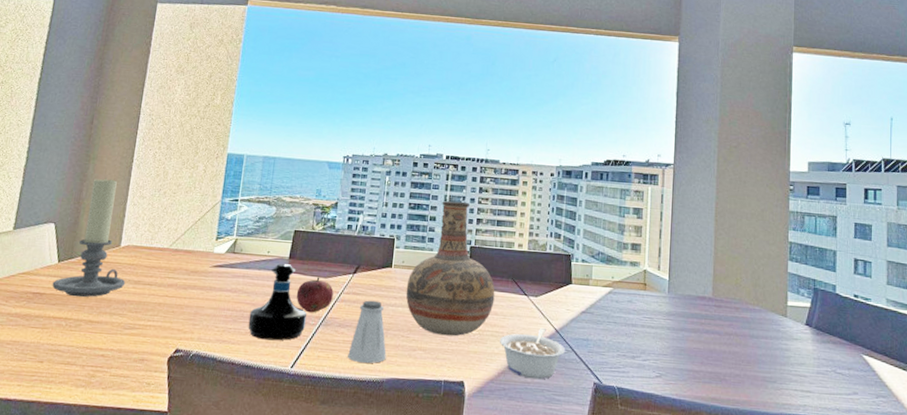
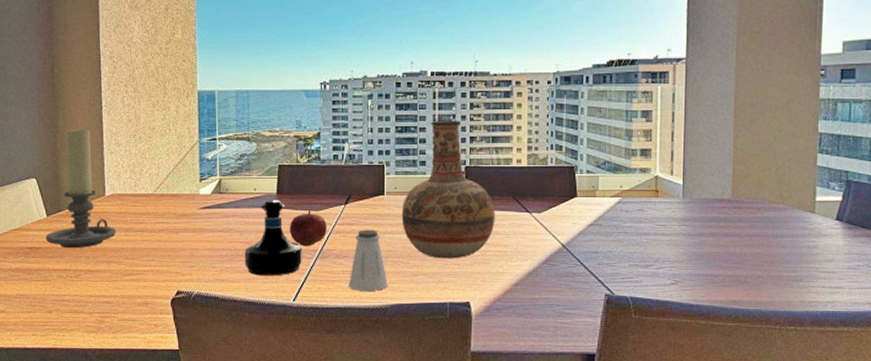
legume: present [500,327,566,380] -> none [504,243,574,295]

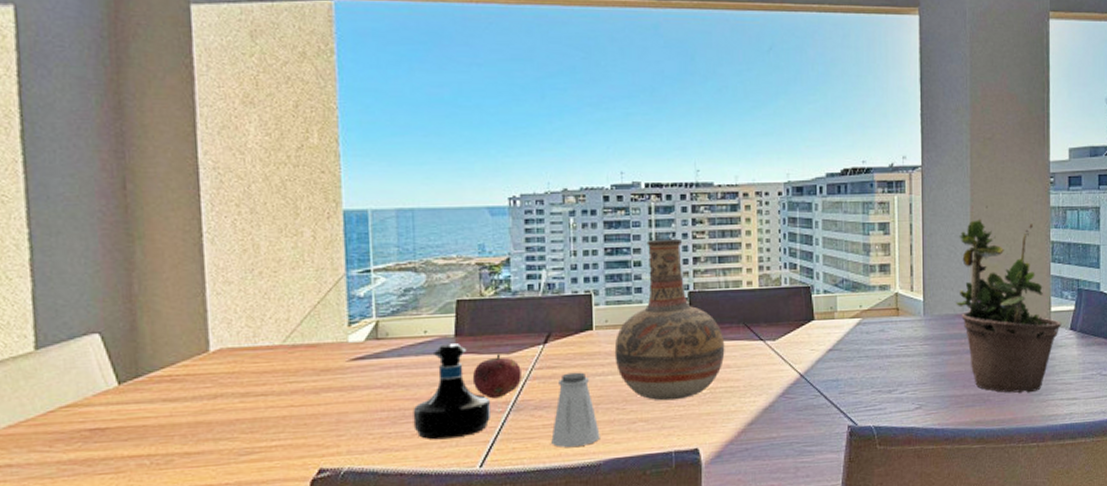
candle holder: present [45,127,117,249] -> none [116,261,228,426]
potted plant: none [716,96,827,278] -> present [956,206,1062,393]

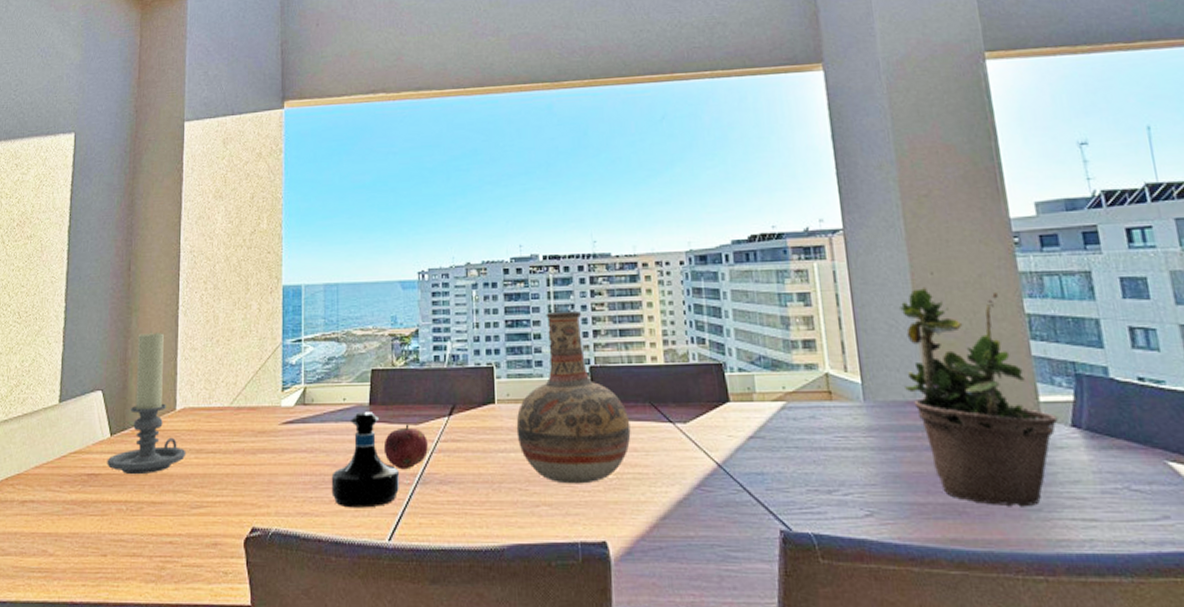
candle holder: none [116,261,228,426] -> present [107,330,187,475]
saltshaker: present [551,372,600,448] -> none [455,447,503,528]

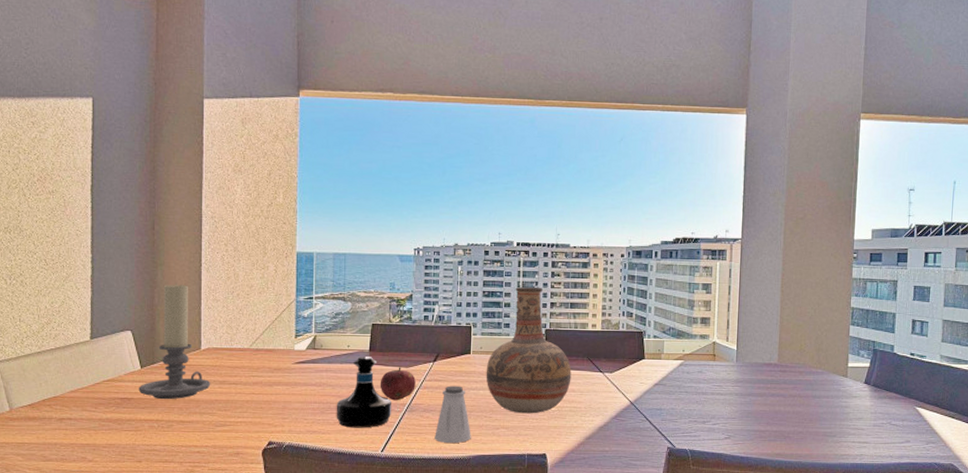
saltshaker: none [455,447,503,528] -> present [434,385,471,444]
potted plant: present [898,272,1059,507] -> none [765,274,857,434]

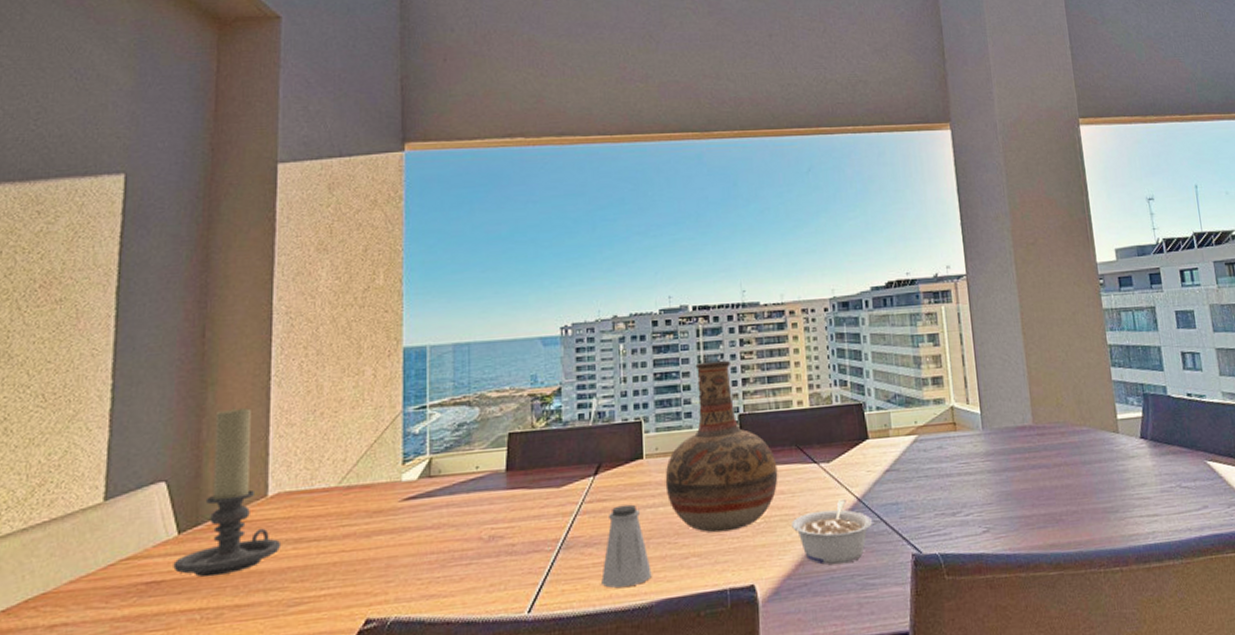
tequila bottle: present [336,356,391,428] -> none [462,478,540,584]
fruit: present [380,367,416,401] -> none [522,488,572,537]
legume: none [578,401,641,448] -> present [792,498,873,565]

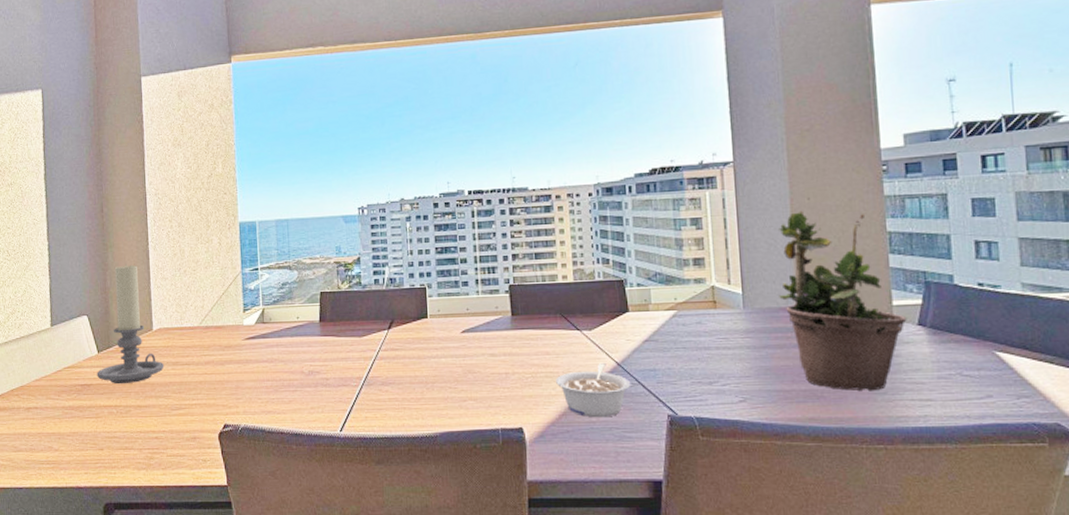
saltshaker: present [601,504,652,589] -> none [396,354,436,420]
vase: present [665,360,778,533] -> none [446,238,544,383]
potted plant: none [1010,311,1131,511] -> present [777,197,907,391]

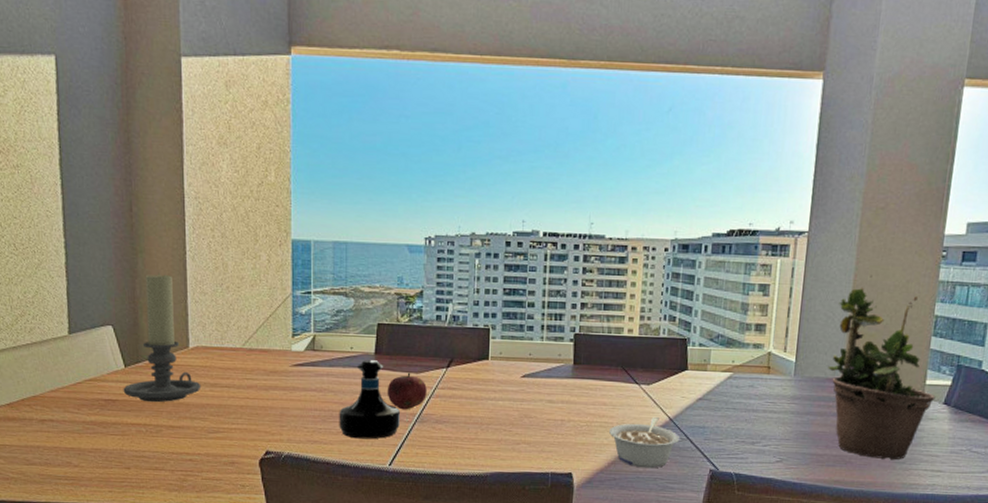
tequila bottle: none [289,328,348,406] -> present [339,360,400,440]
fruit: none [333,337,371,375] -> present [387,372,427,410]

